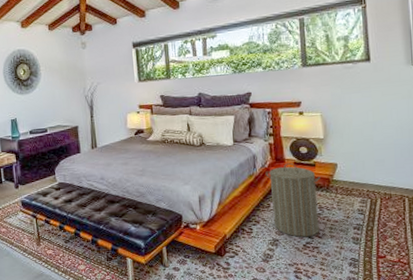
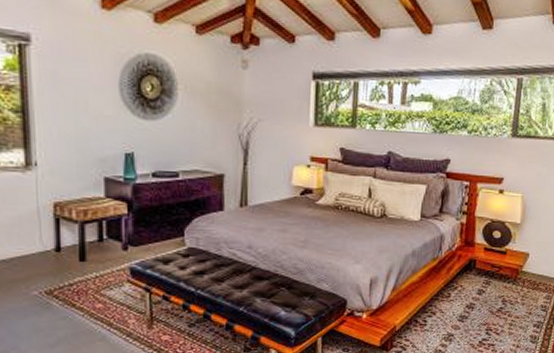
laundry hamper: present [265,162,321,238] -> none [451,247,510,333]

